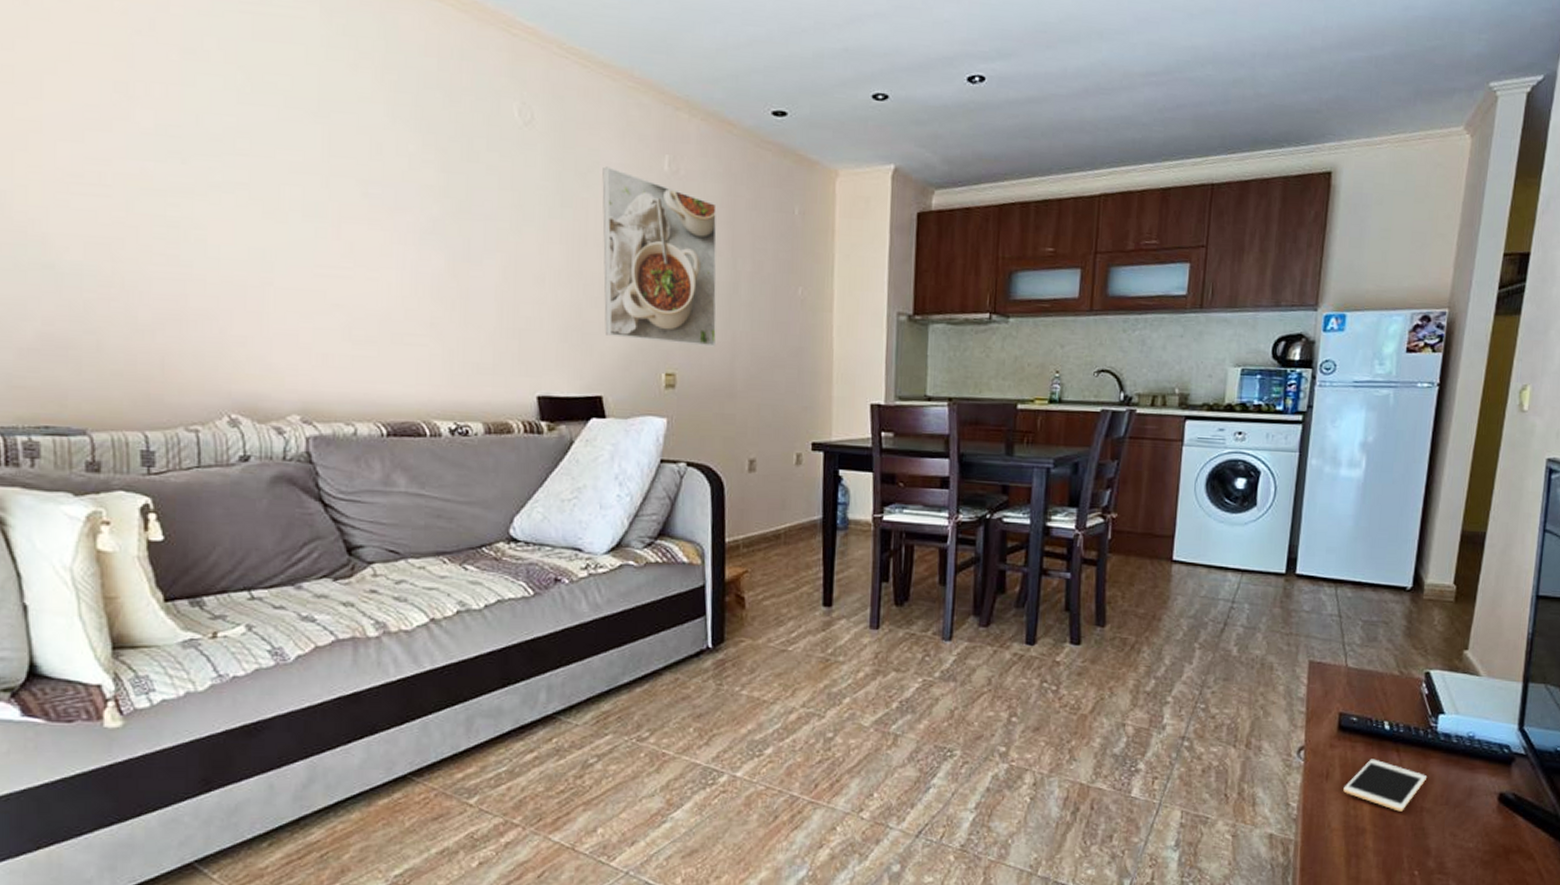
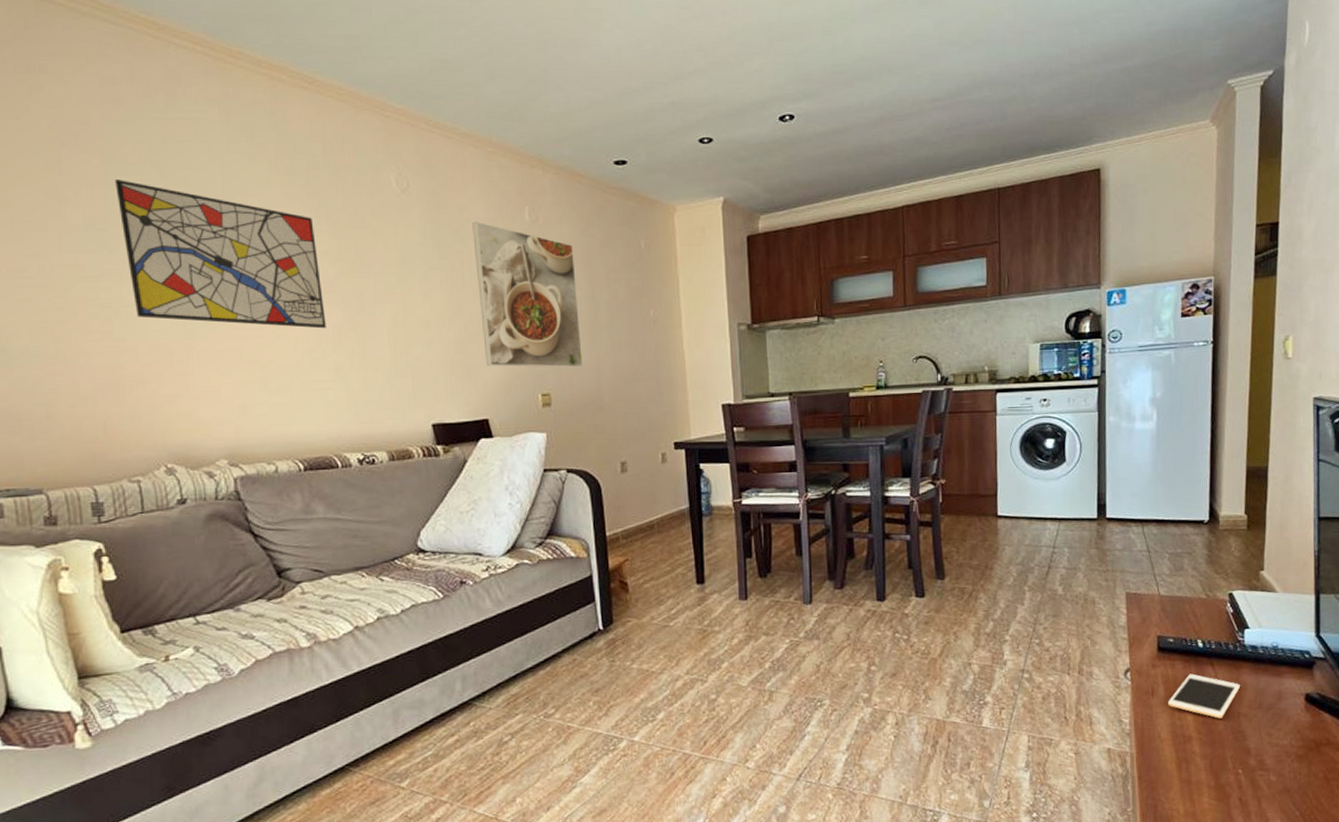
wall art: none [194,79,425,275] -> present [115,180,326,329]

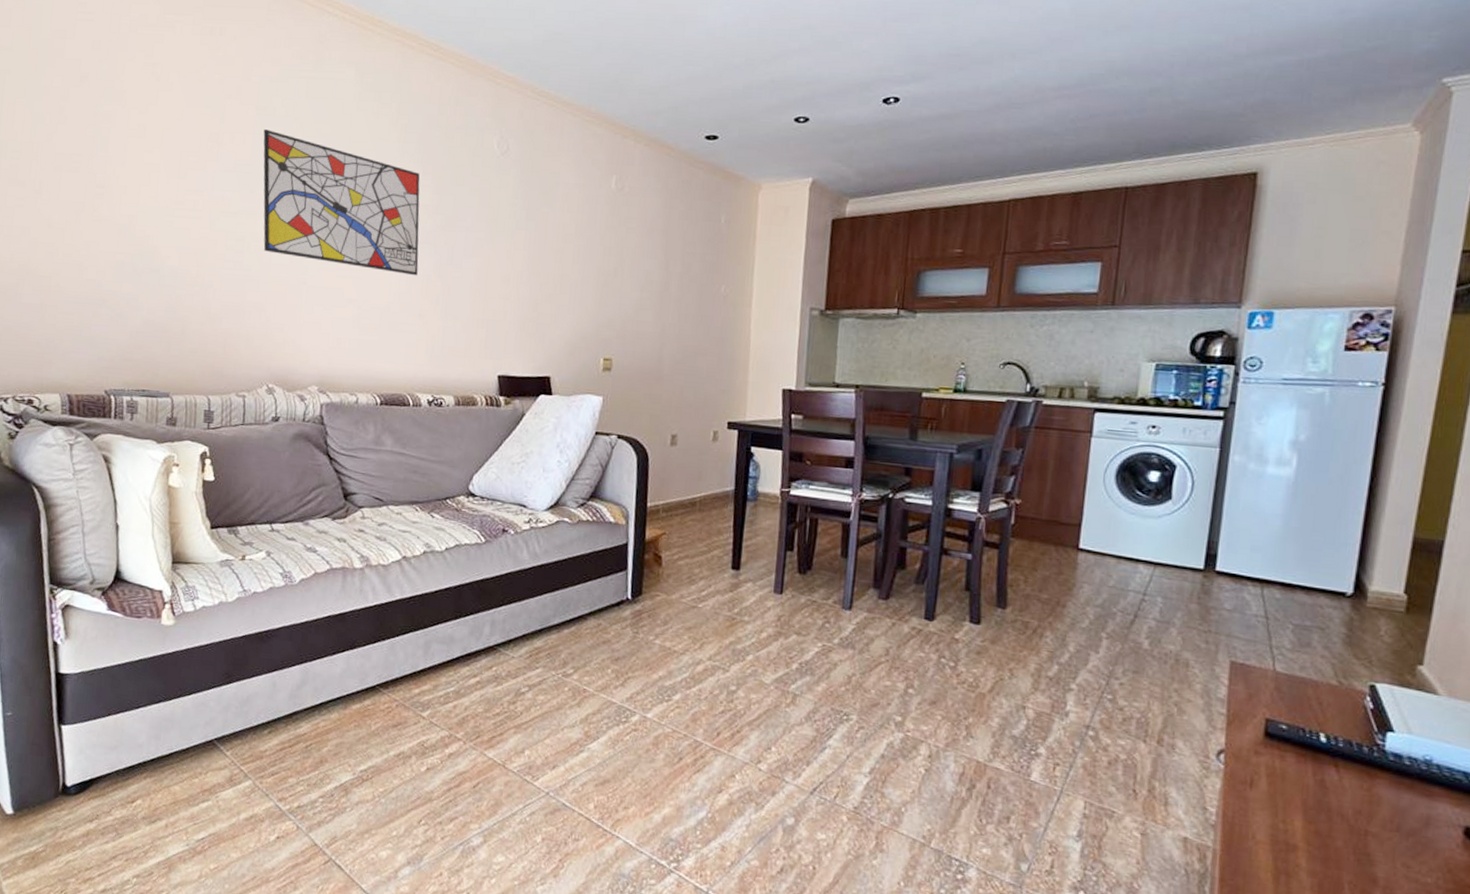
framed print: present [472,221,583,368] -> none [555,186,654,336]
cell phone: present [1168,674,1241,719] -> none [1270,771,1373,833]

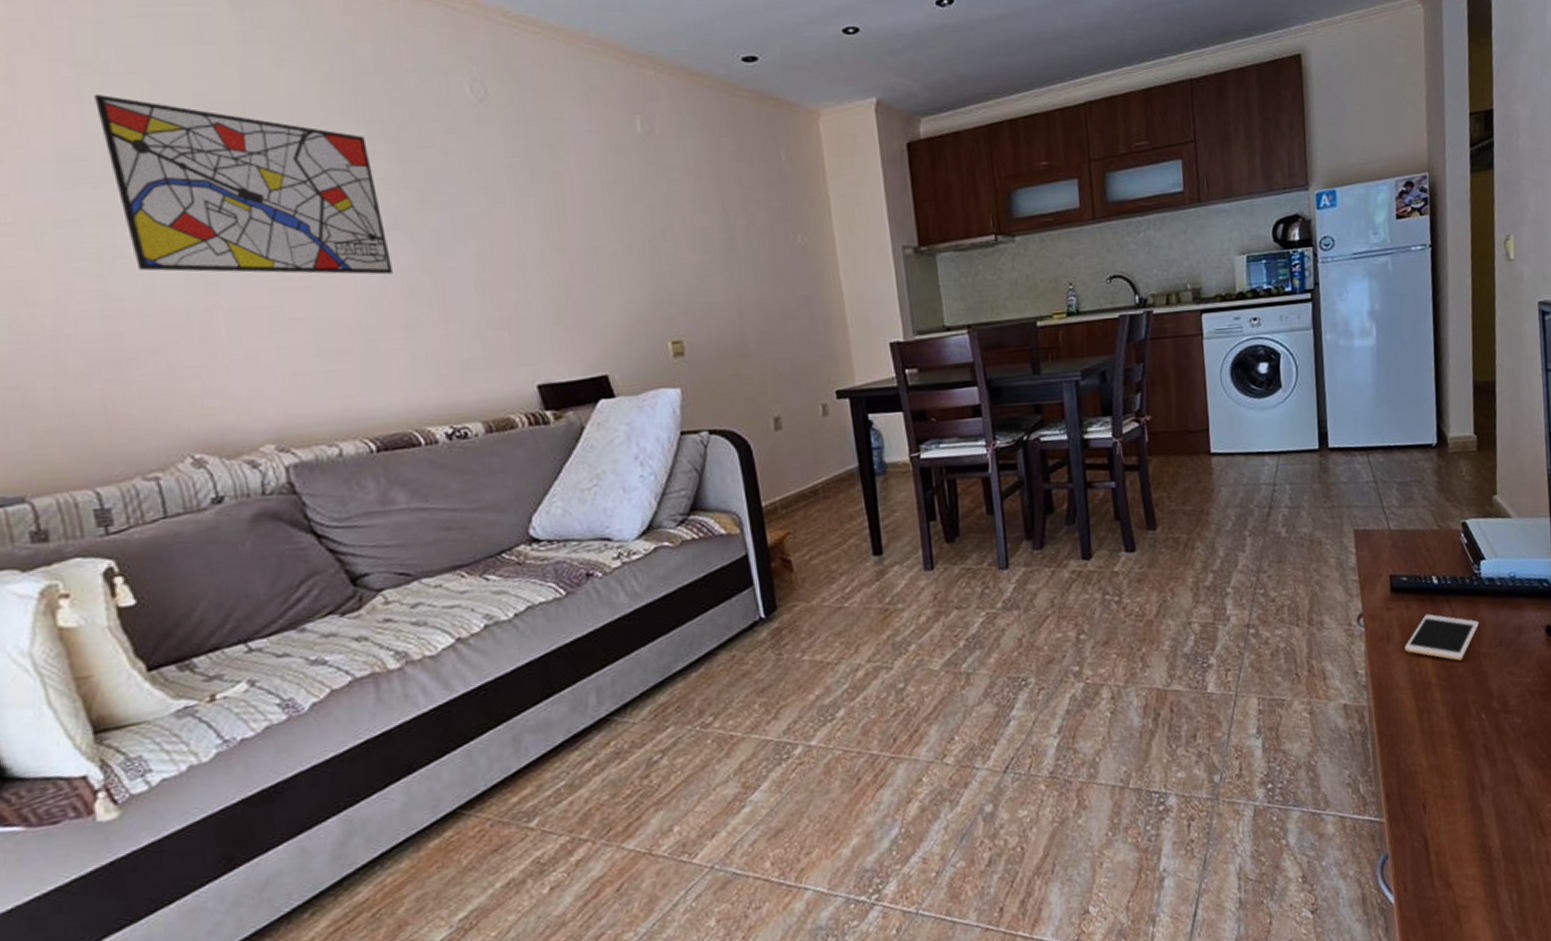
cell phone: none [1270,771,1373,833] -> present [1405,614,1480,661]

